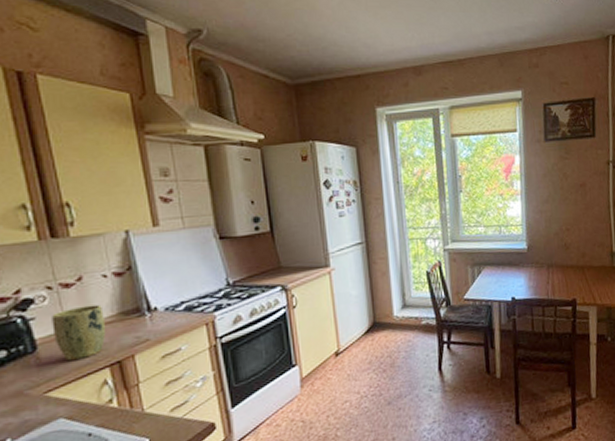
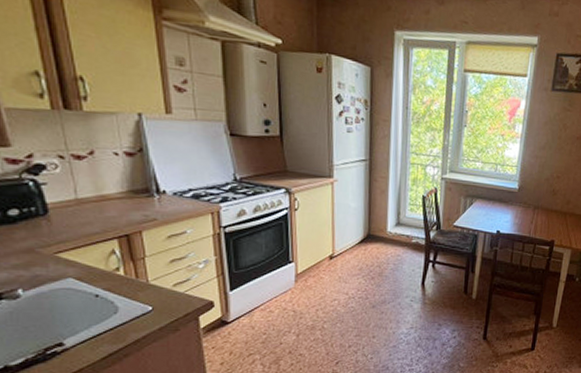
plant pot: present [52,304,105,362] -> none [63,179,114,229]

